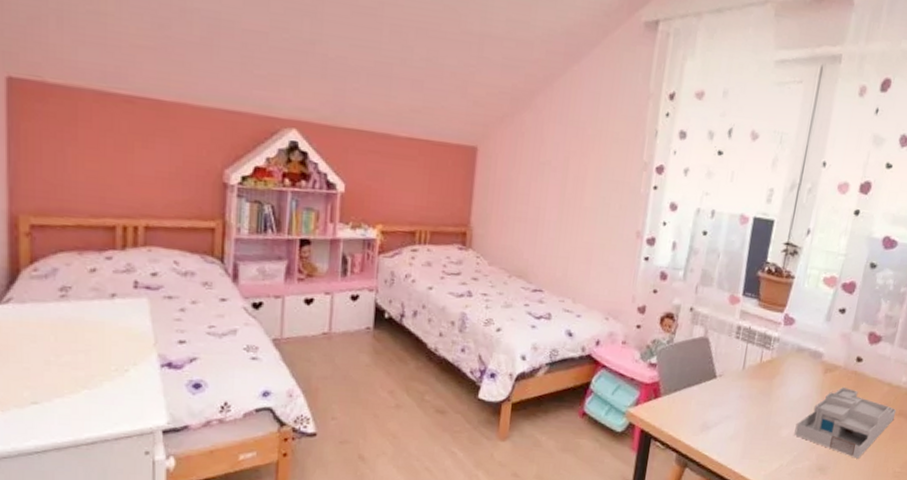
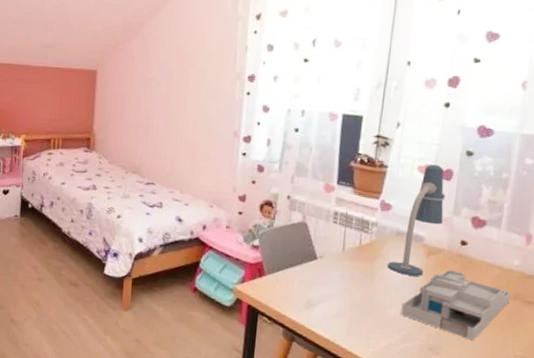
desk lamp: none [785,276,848,395] -> present [387,164,444,276]

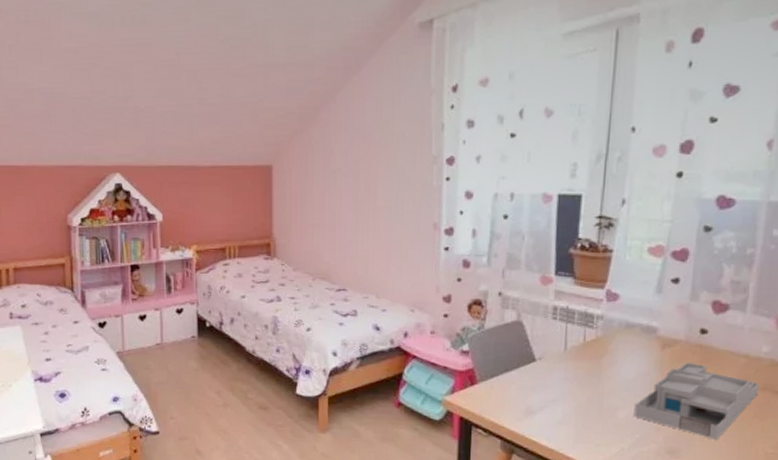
desk lamp: present [387,164,444,276] -> none [617,245,679,372]

